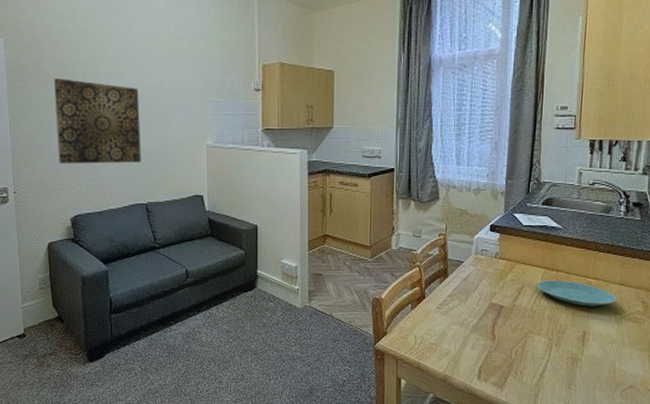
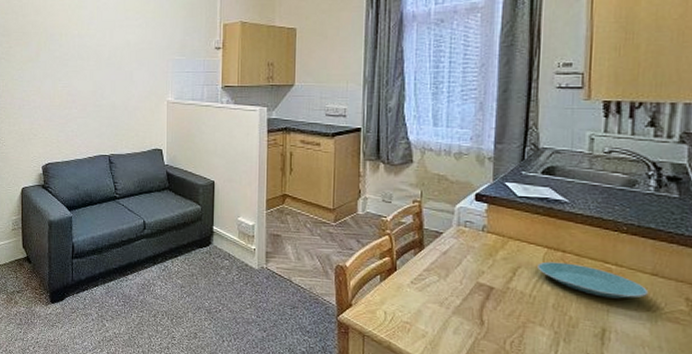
wall art: present [54,79,142,164] -> none [35,40,107,117]

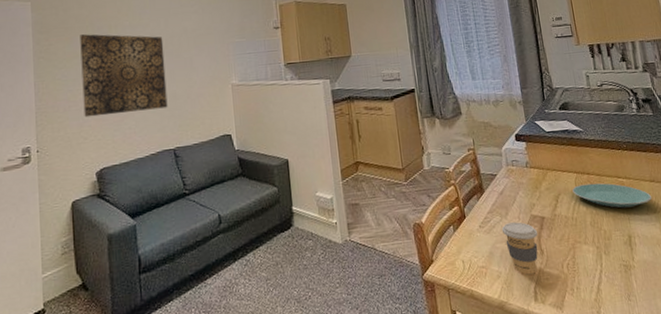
wall art: none [35,40,107,117] -> present [80,34,168,118]
coffee cup: none [437,285,482,343] -> present [501,222,538,275]

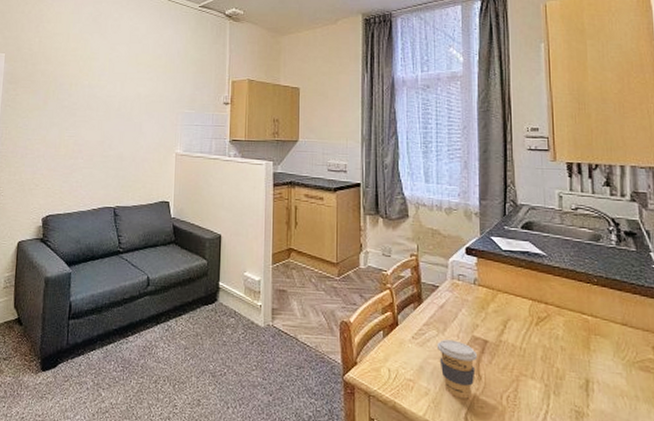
wall art: present [80,34,168,118] -> none [38,89,117,167]
plate: present [572,183,652,208] -> none [525,313,622,349]

